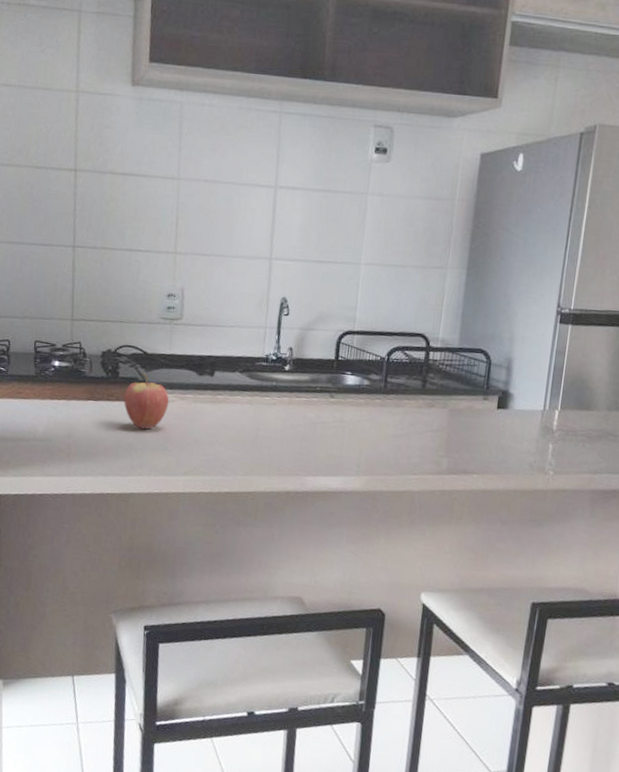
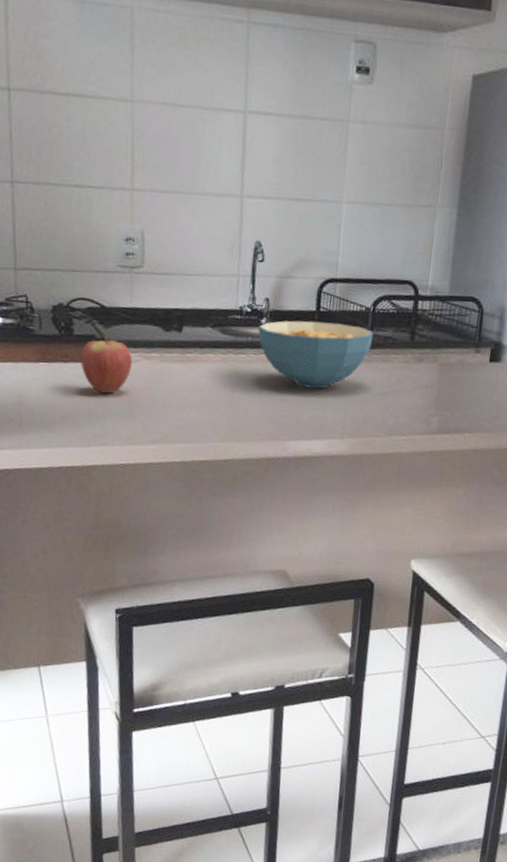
cereal bowl: none [281,367,388,430] -> present [257,320,374,389]

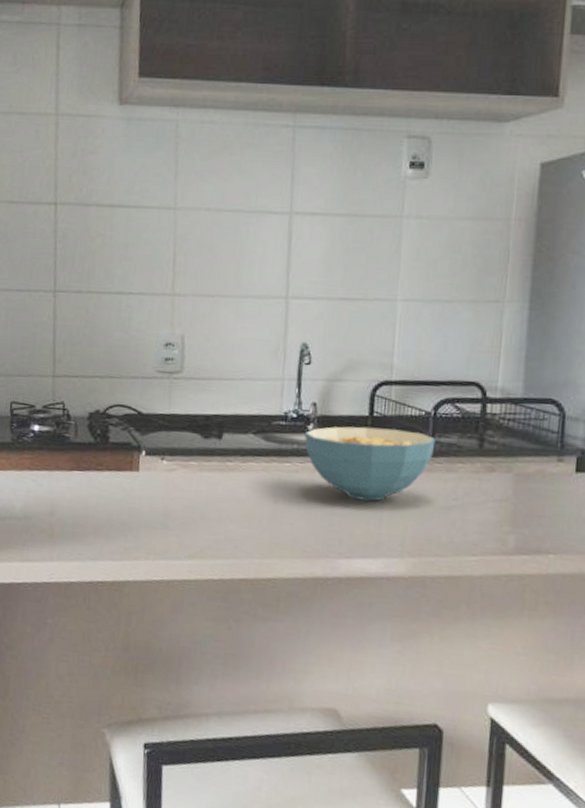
fruit: present [80,329,133,394] -> none [115,436,170,504]

